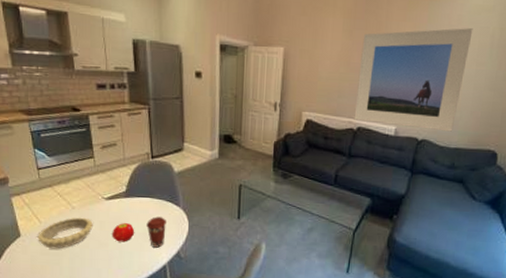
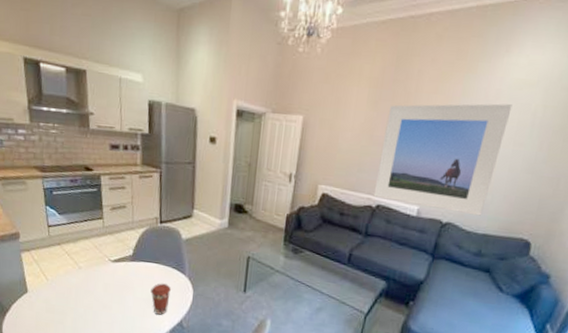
decorative bowl: present [37,217,93,249] -> none [44,277,98,308]
fruit: present [111,222,135,242] -> none [115,286,139,307]

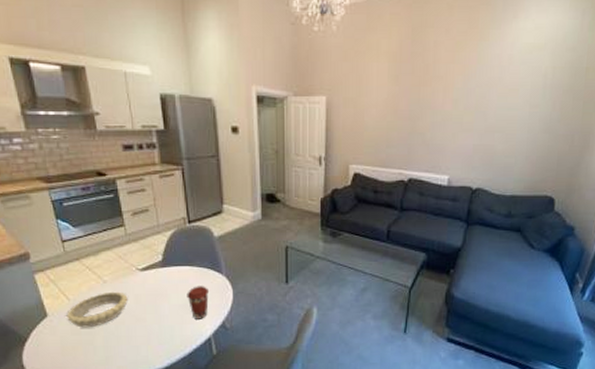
decorative bowl: none [44,277,98,308] -> present [66,291,128,328]
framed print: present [373,103,513,216] -> none [404,68,525,179]

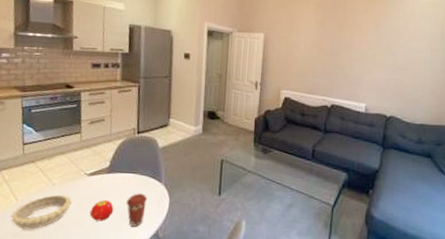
fruit: none [149,294,175,316] -> present [89,199,114,221]

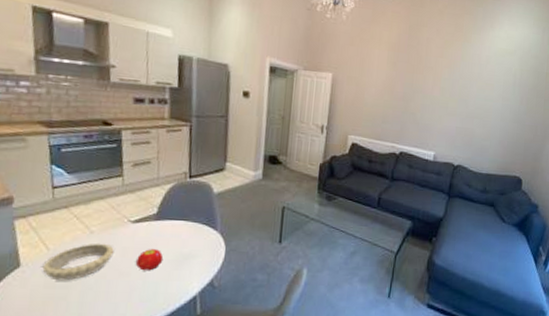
coffee cup: present [126,193,148,227] -> none [177,241,202,276]

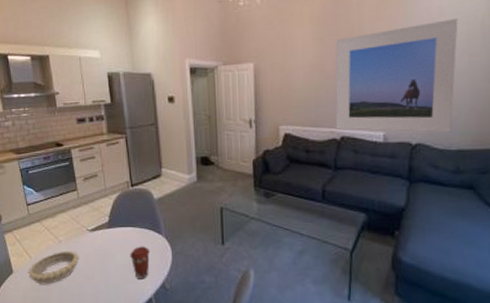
fruit: present [135,248,164,271] -> none [97,253,119,275]
coffee cup: none [177,241,202,276] -> present [130,246,151,279]
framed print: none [396,66,499,159] -> present [335,19,458,133]

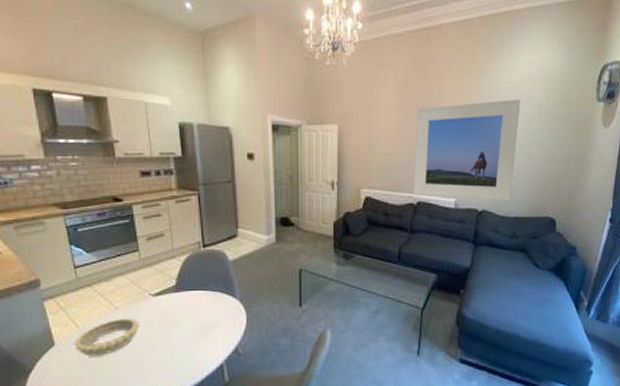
coffee cup: present [130,246,151,279] -> none [200,310,223,345]

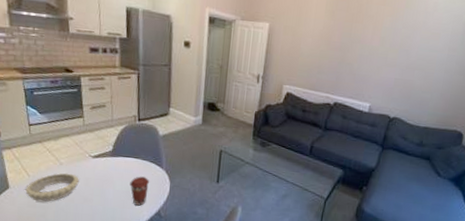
coffee cup: none [200,310,223,345] -> present [130,176,150,206]
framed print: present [413,99,521,201] -> none [331,14,447,112]

